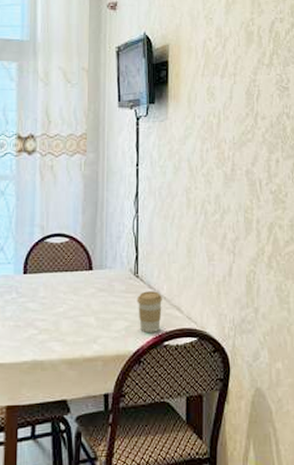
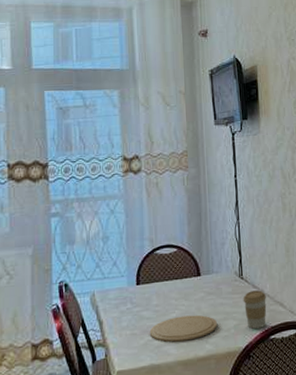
plate: none [34,311,107,339] -> present [149,315,217,343]

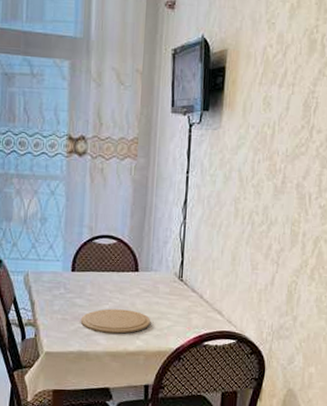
coffee cup: present [243,290,267,329] -> none [180,294,205,333]

